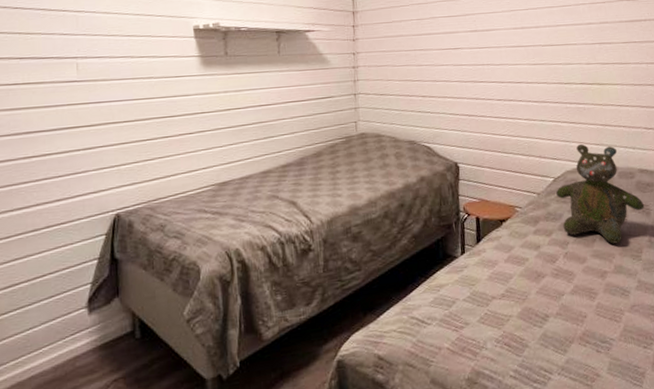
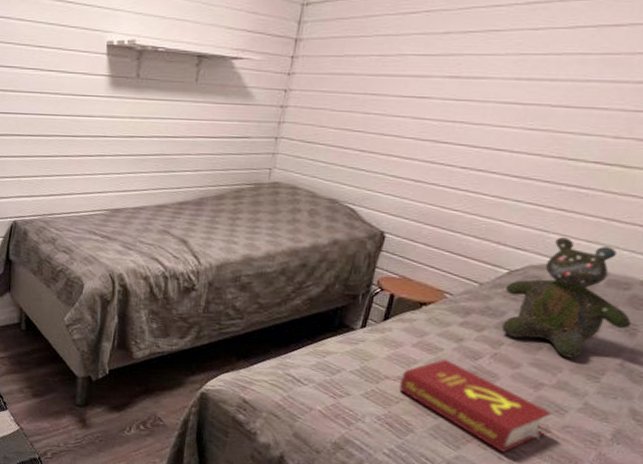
book: none [504,267,621,345] -> present [399,359,552,452]

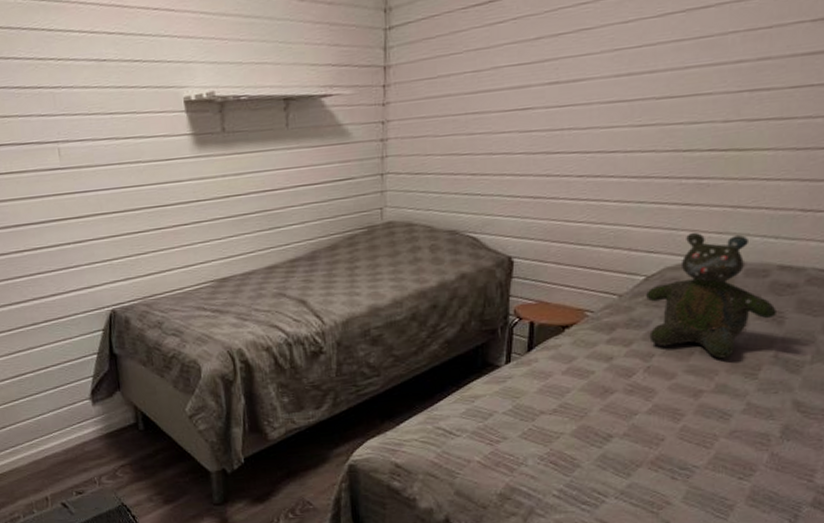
book: present [399,359,552,452] -> none [557,381,717,471]

